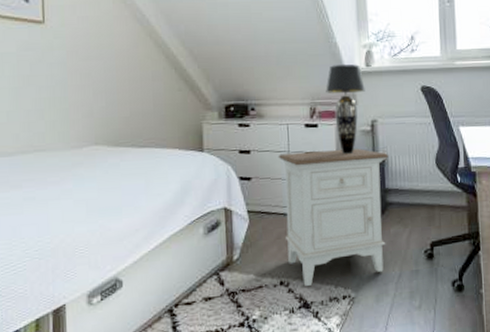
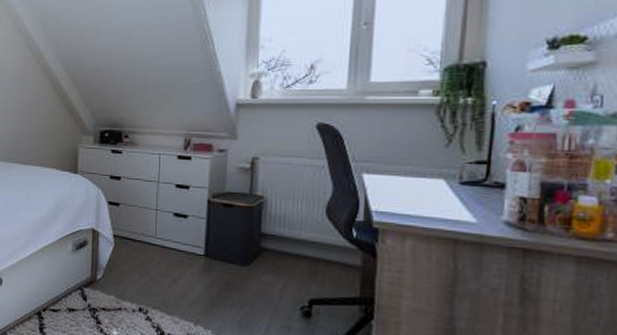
nightstand: present [278,148,389,287] -> none [147,183,269,320]
table lamp: present [326,64,365,154] -> none [203,95,248,191]

